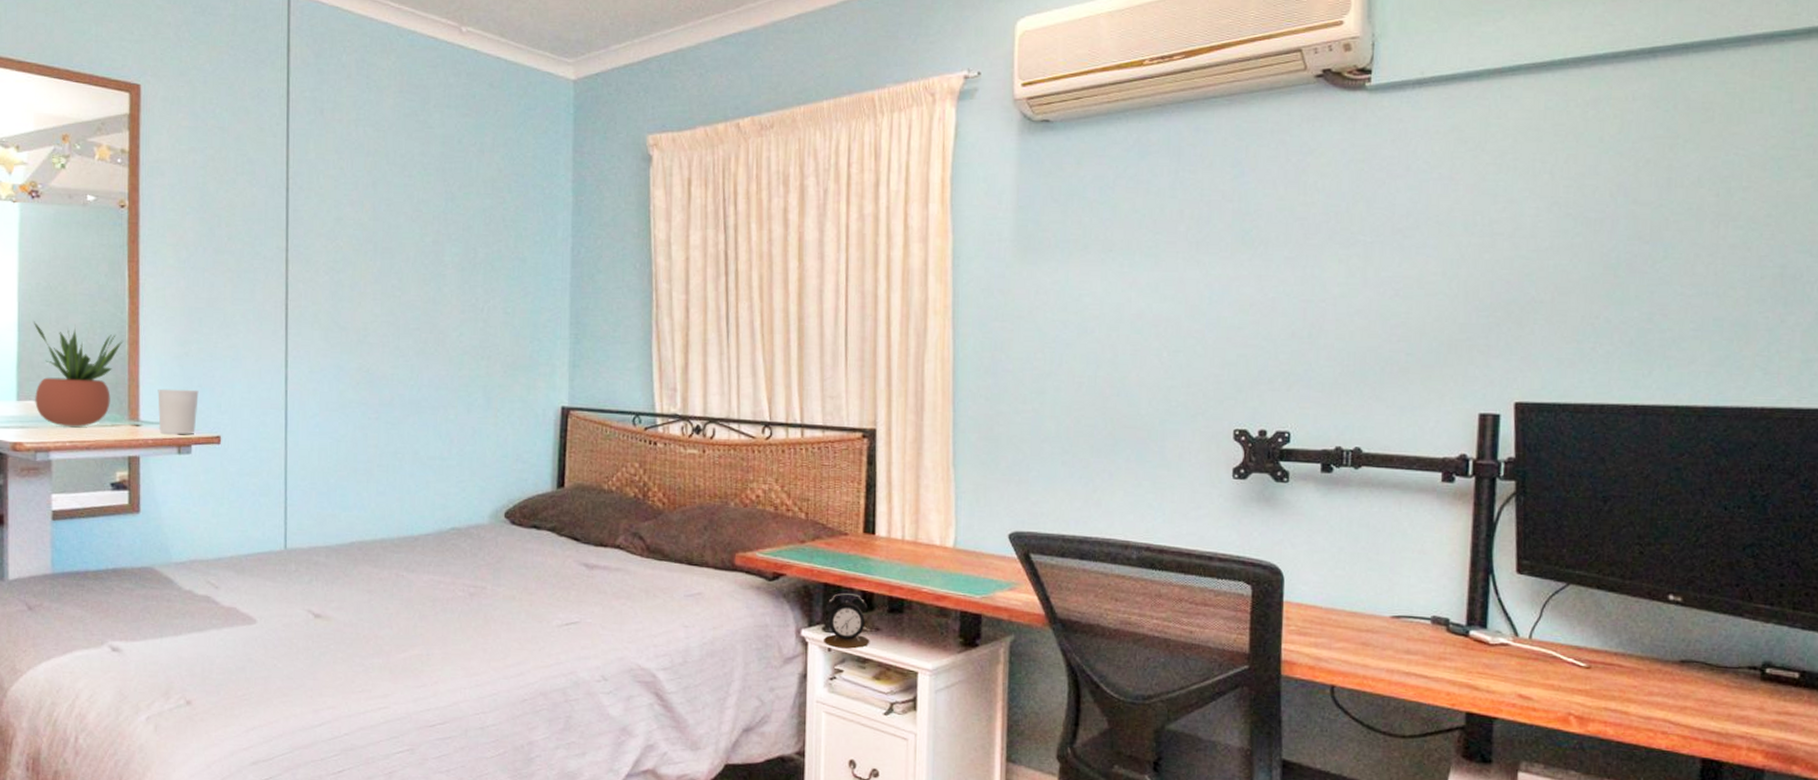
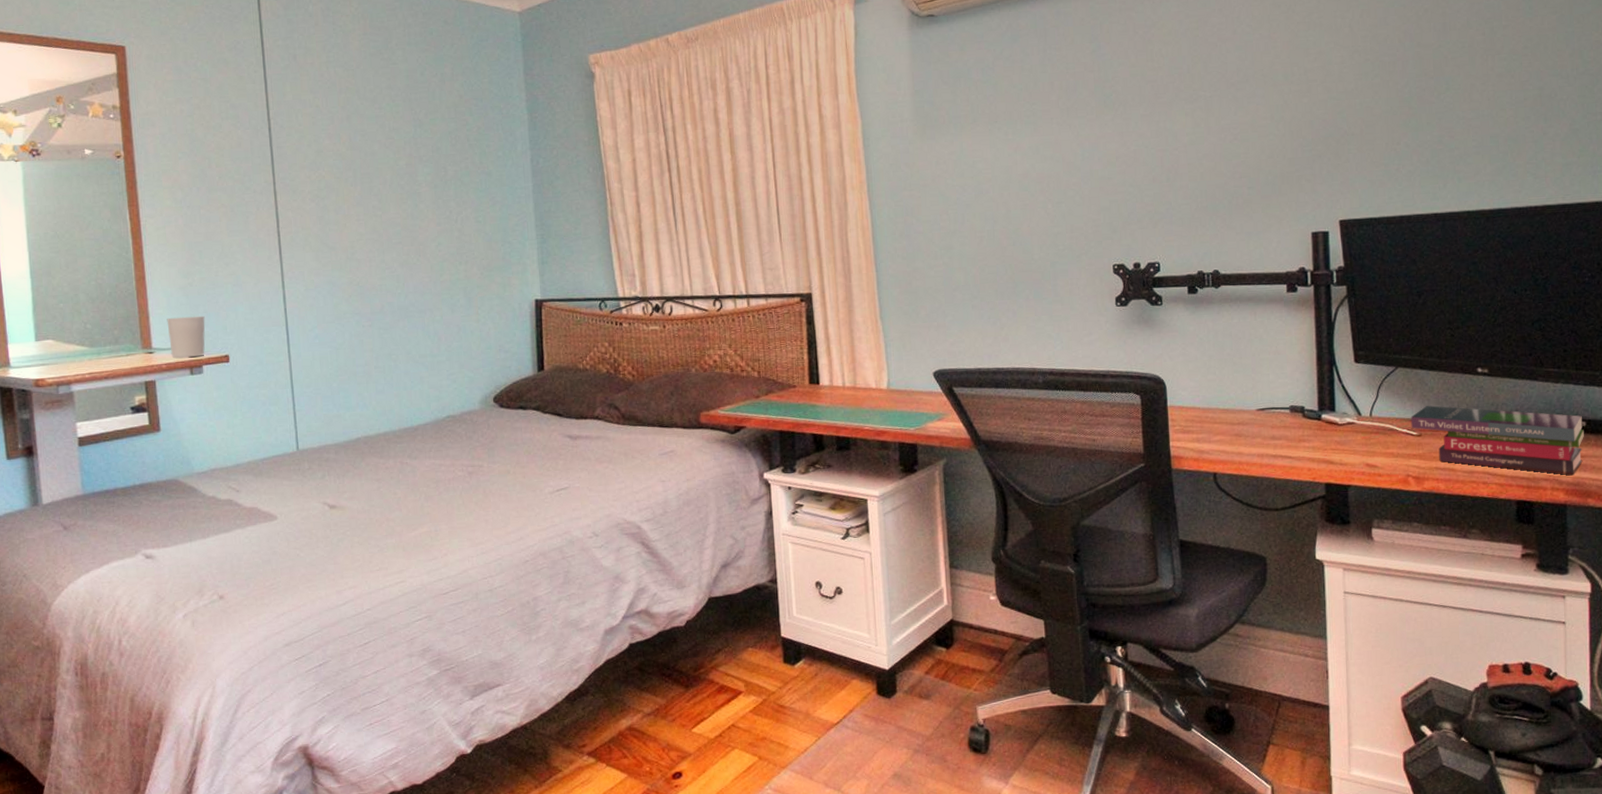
potted plant: present [33,321,124,427] -> none [44,267,131,360]
alarm clock: present [824,592,870,648] -> none [783,437,824,485]
books: none [1579,633,1796,736] -> present [1410,405,1584,476]

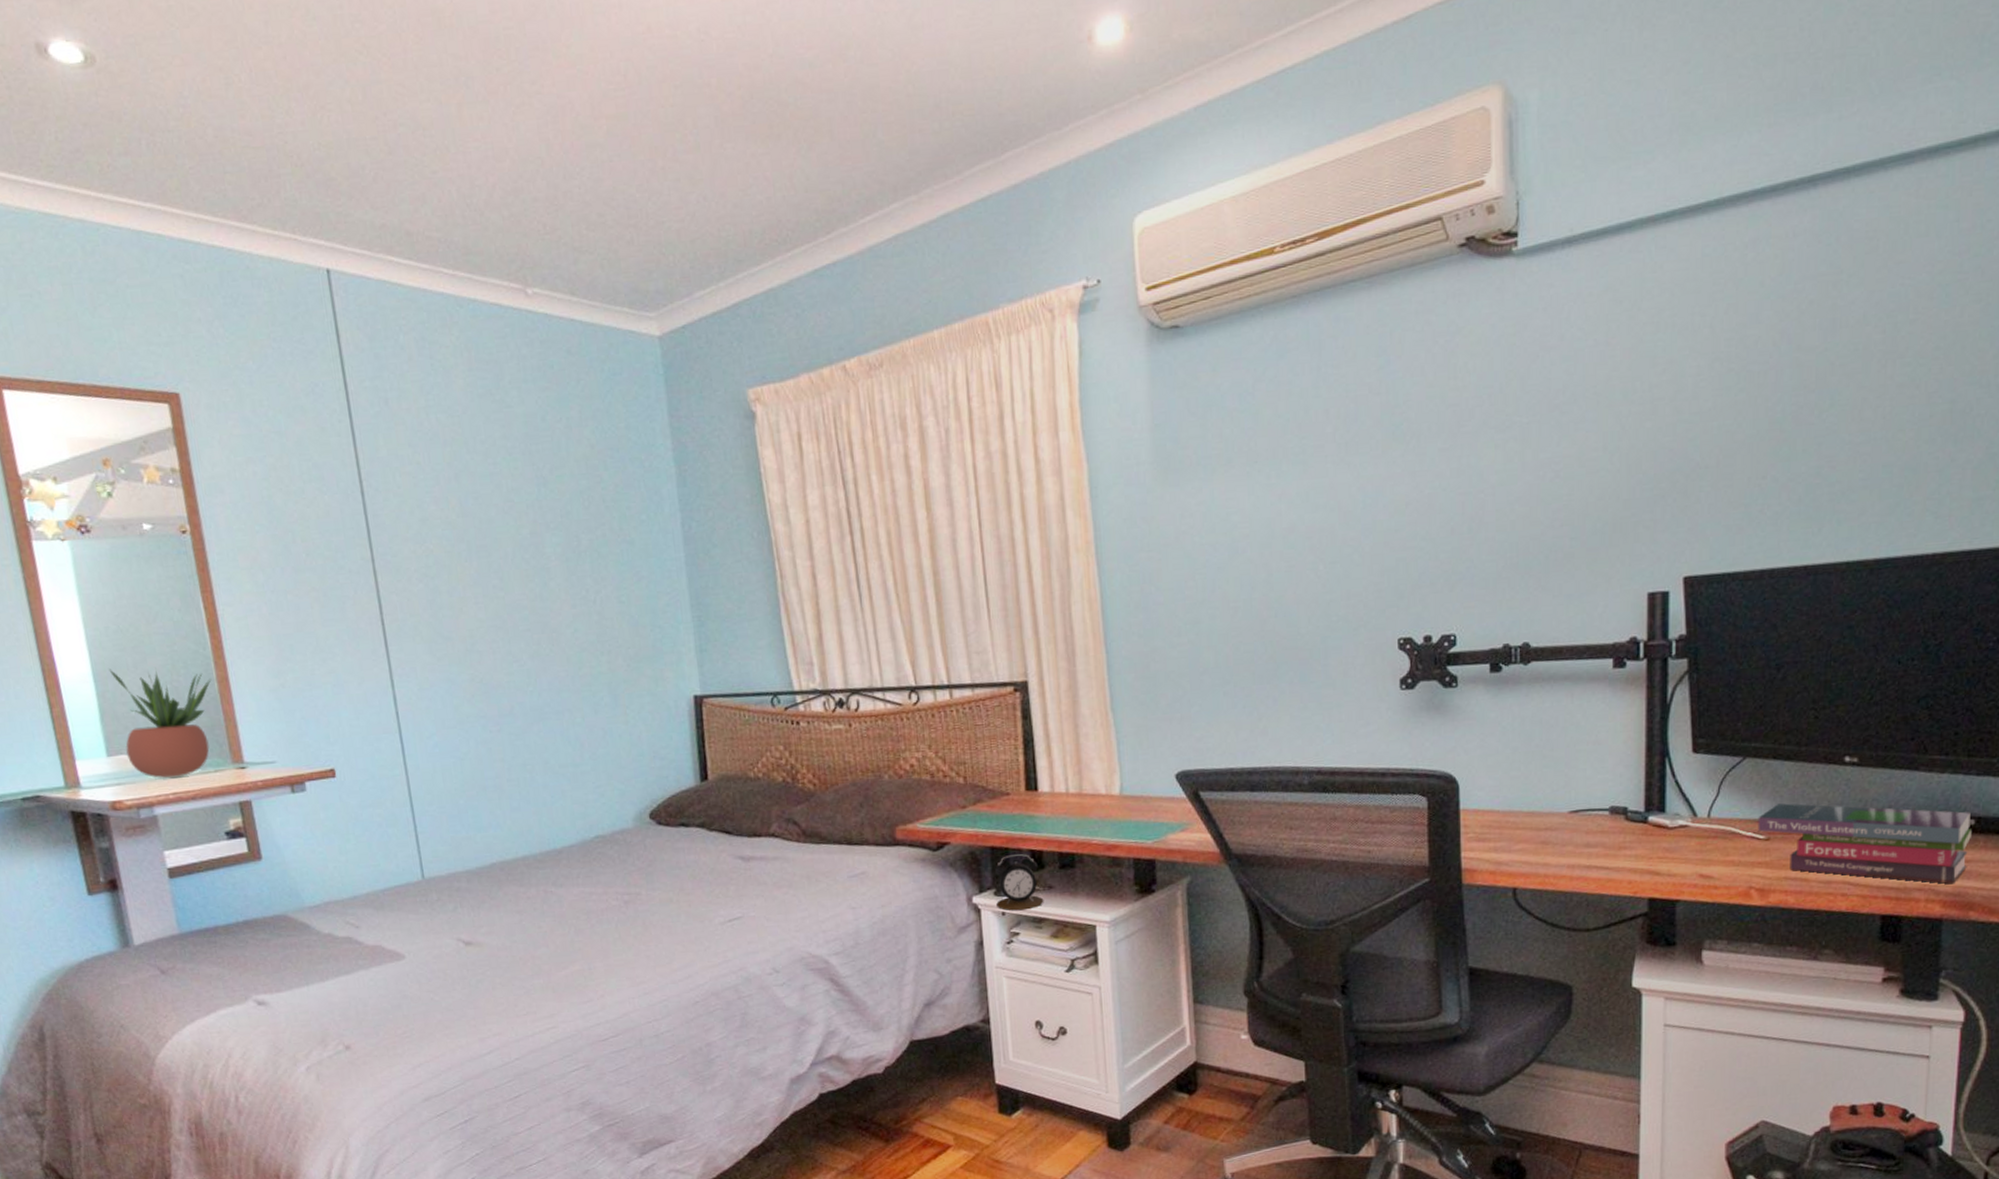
potted plant: none [44,267,131,360] -> present [108,669,212,778]
candle holder: present [167,315,205,359] -> none [258,722,307,774]
alarm clock: none [783,437,824,485] -> present [995,853,1044,910]

